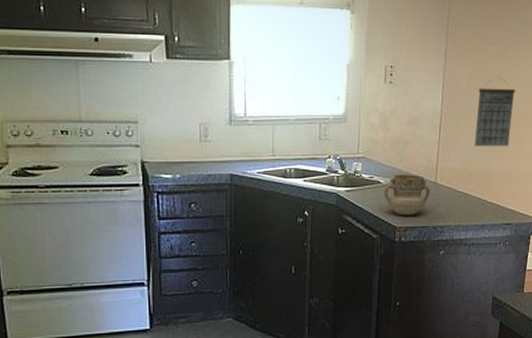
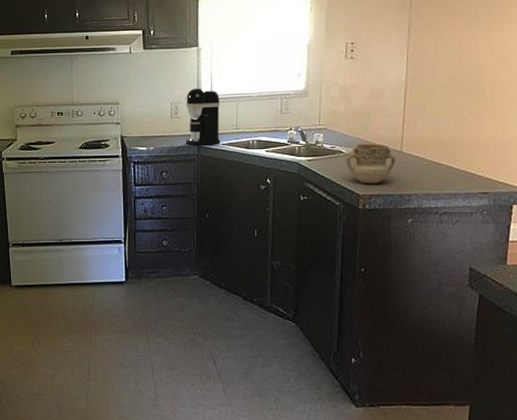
coffee maker: none [217,107,256,173] -> present [185,88,221,146]
calendar: present [475,76,516,147] -> none [443,45,490,116]

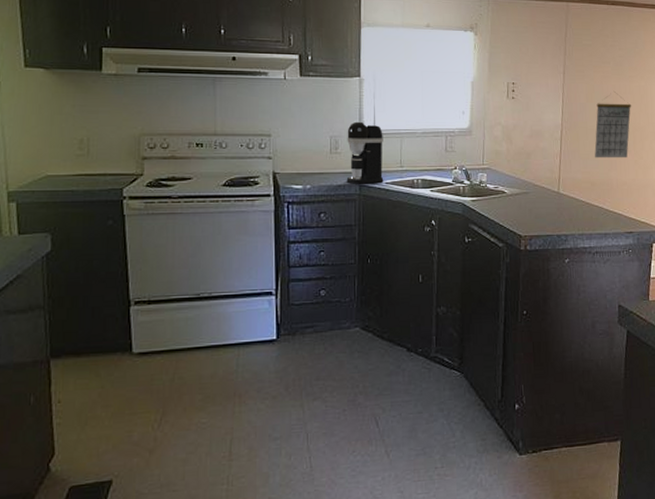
mug: present [346,143,396,184] -> none [508,184,554,225]
calendar: none [443,45,490,116] -> present [594,92,632,158]

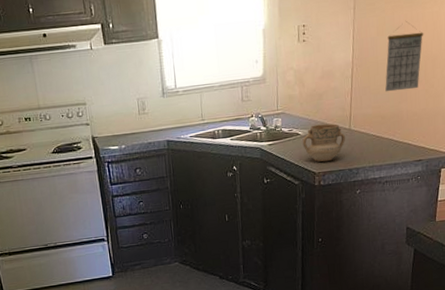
coffee maker: present [346,121,384,184] -> none [151,81,188,141]
mug: none [508,184,554,225] -> present [302,123,345,162]

